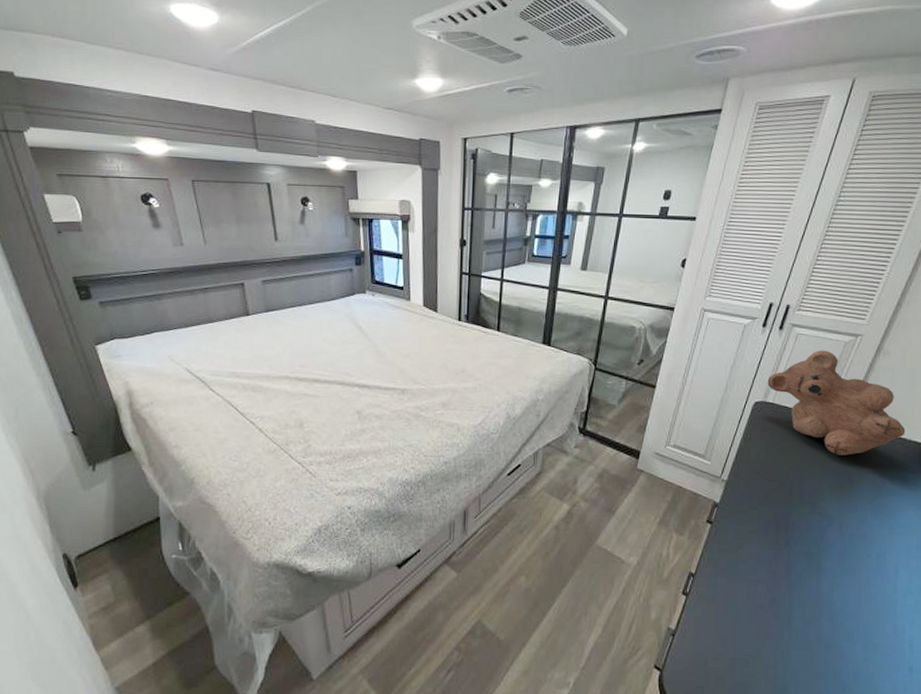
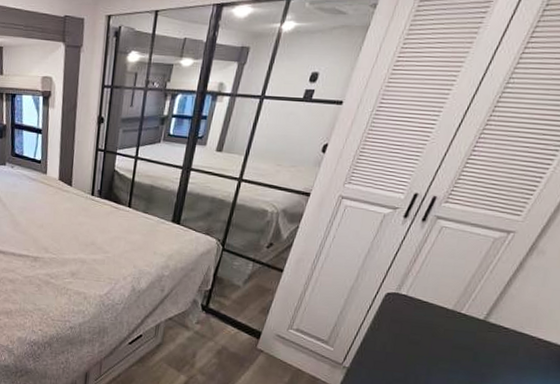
teddy bear: present [767,350,906,455] -> none [402,244,552,354]

